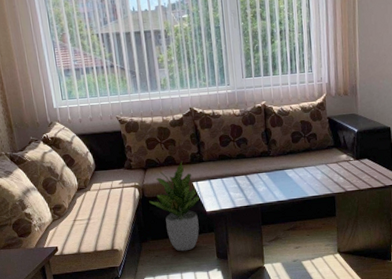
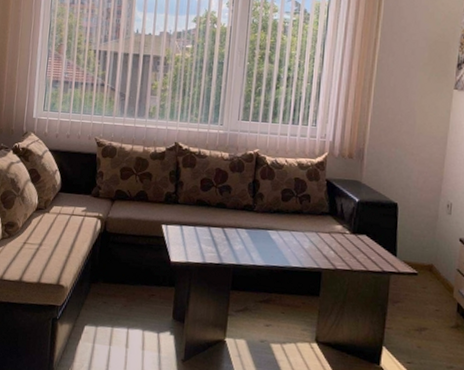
potted plant: present [149,162,200,252] -> none [110,199,168,304]

